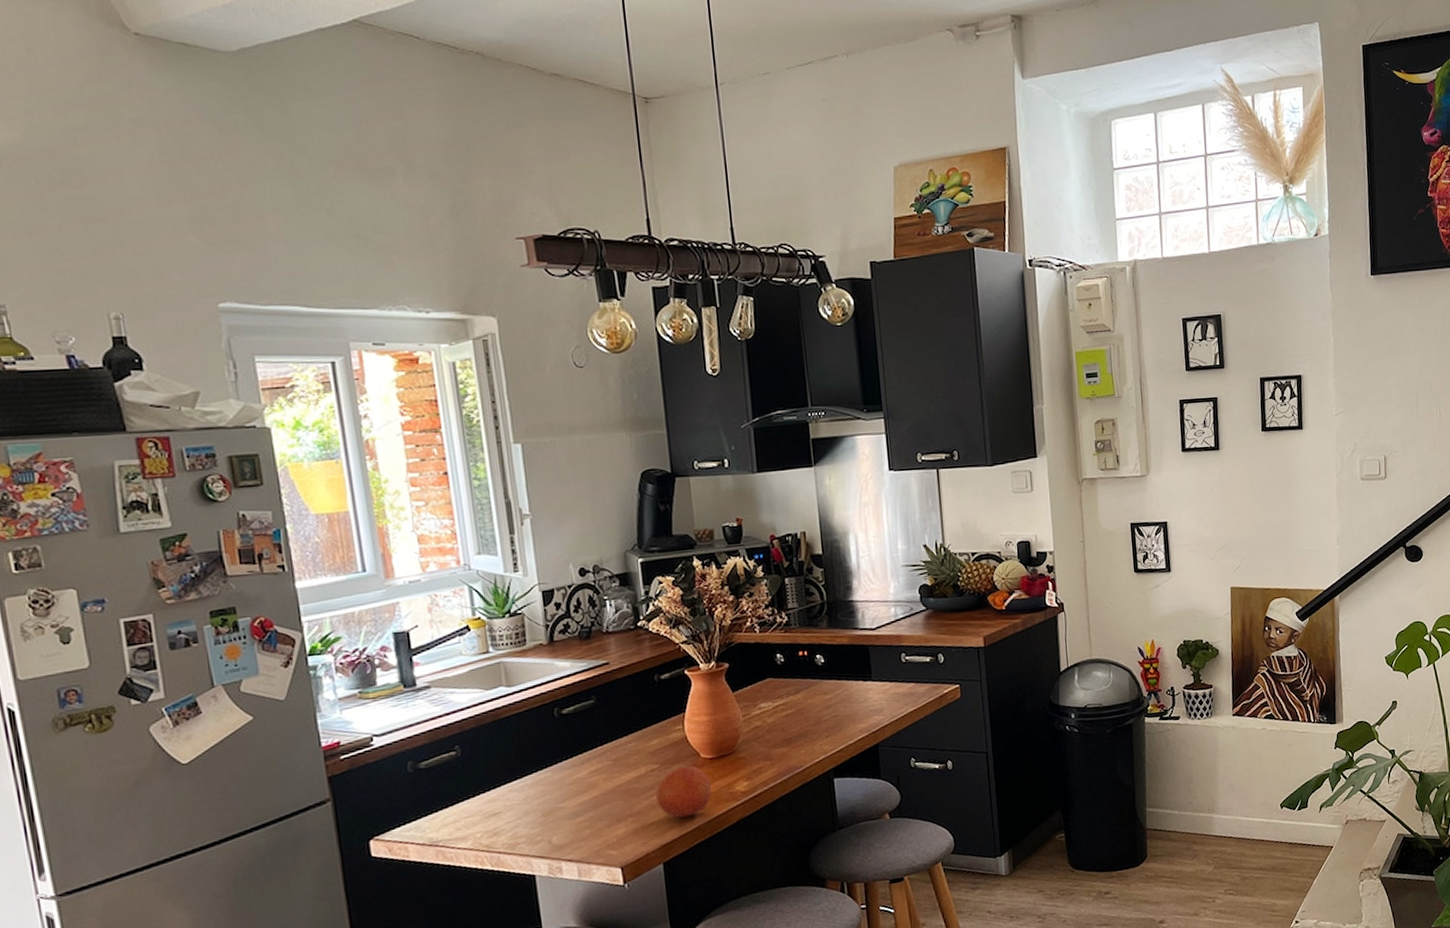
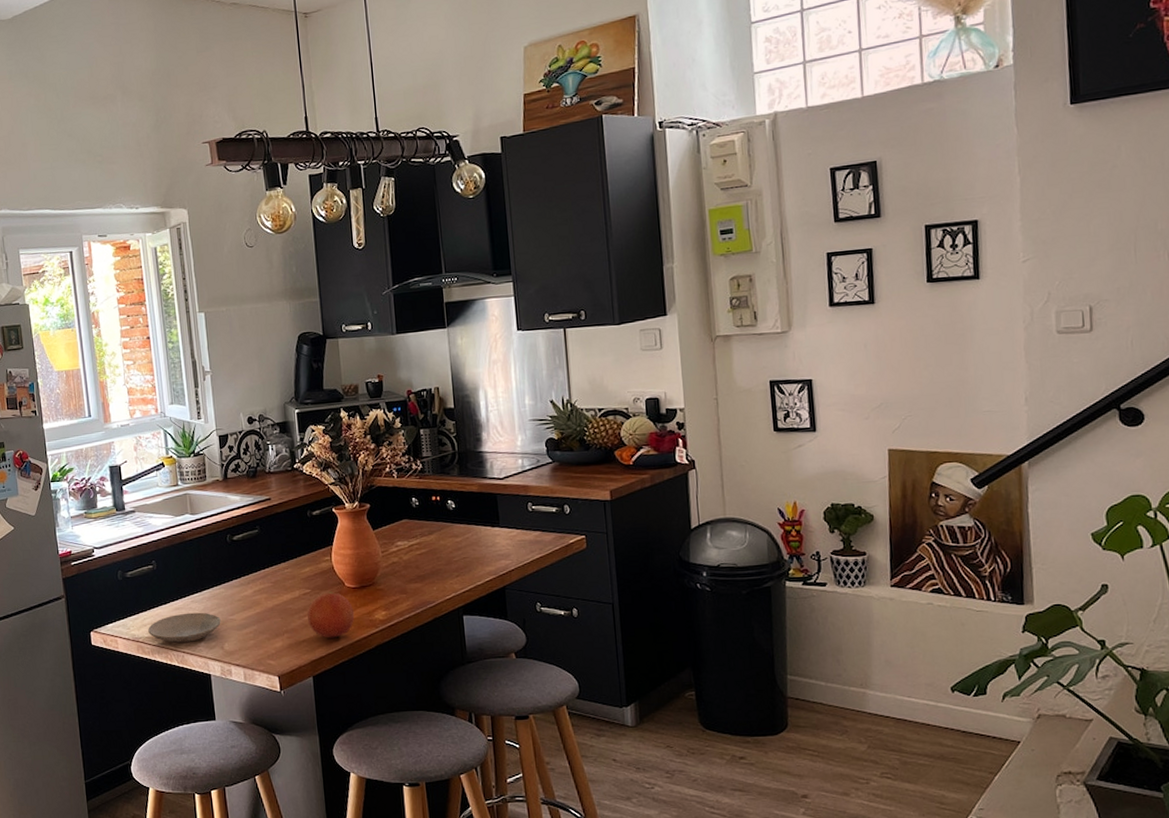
plate: none [450,802,548,843] -> present [148,612,221,643]

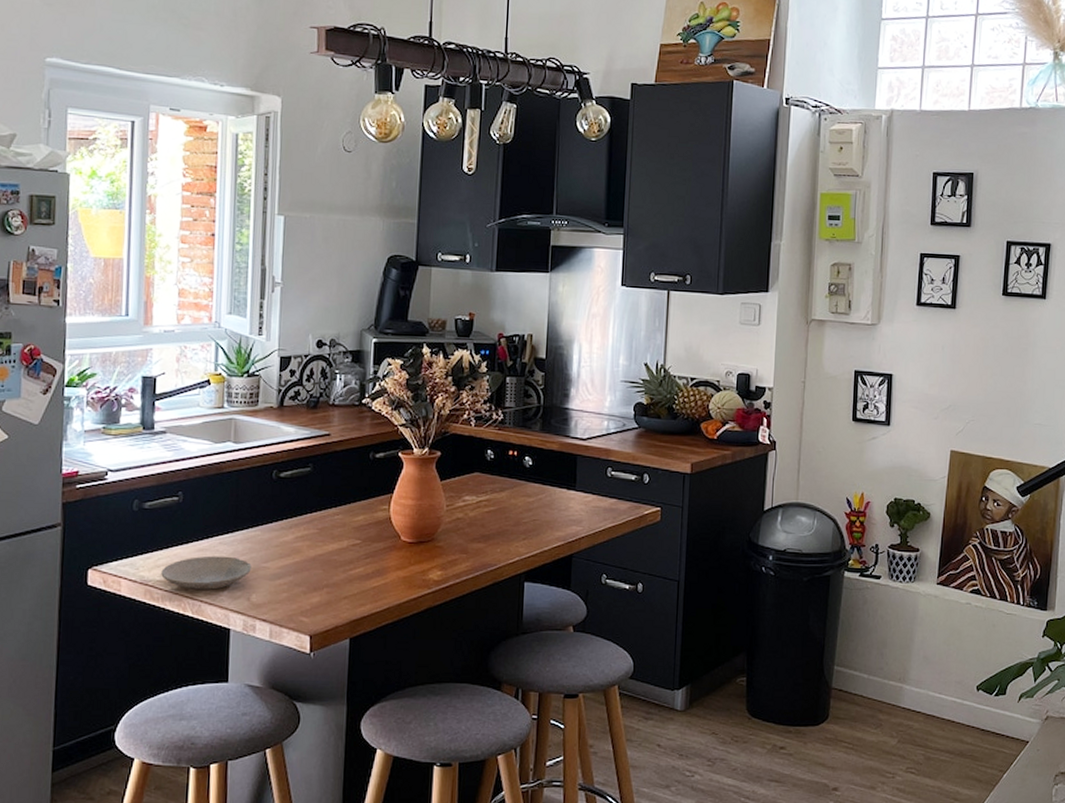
fruit: present [307,591,355,638] -> none [353,544,407,597]

